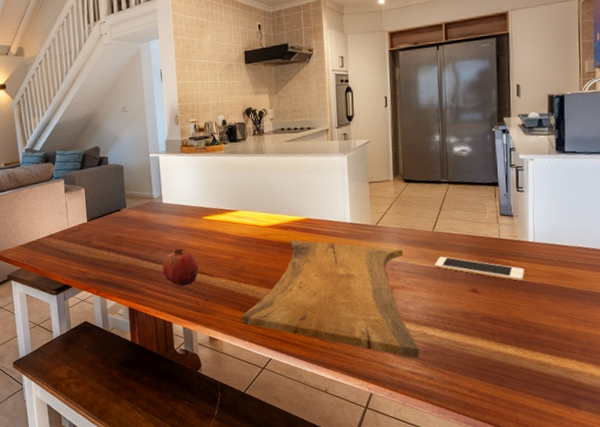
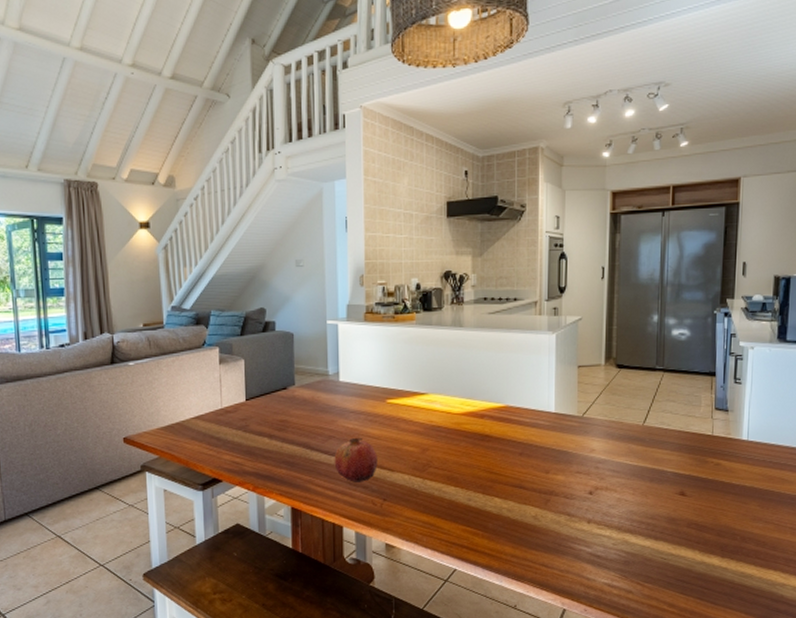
cutting board: present [242,239,419,359] -> none [425,430,619,570]
cell phone: present [435,256,524,281] -> none [642,454,735,483]

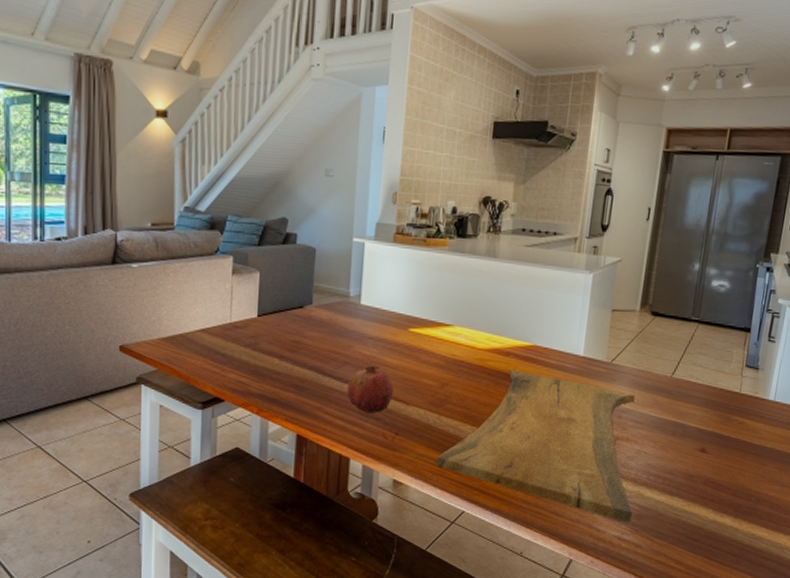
cutting board: none [425,430,619,570] -> present [437,368,636,523]

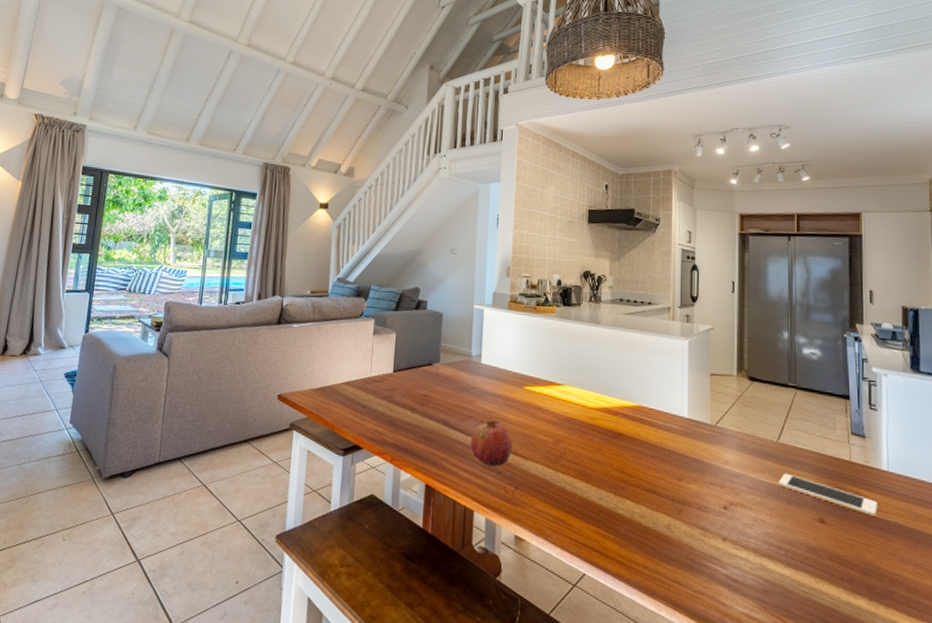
cutting board: present [437,368,636,523] -> none [556,428,757,599]
cell phone: none [666,407,758,443] -> present [778,473,878,516]

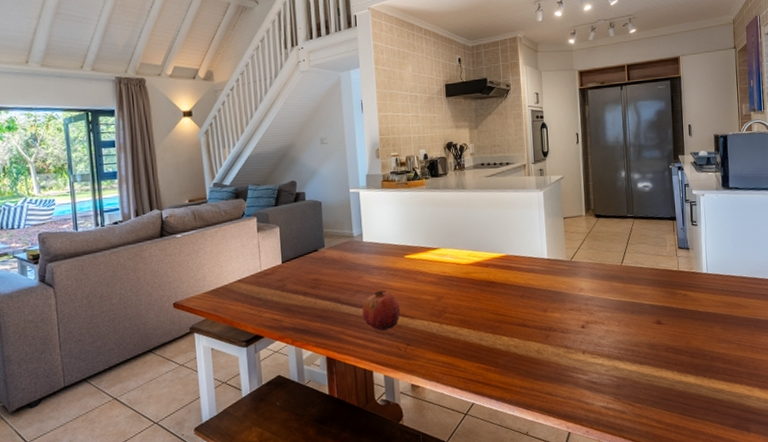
cell phone: present [778,473,878,516] -> none [624,289,700,311]

